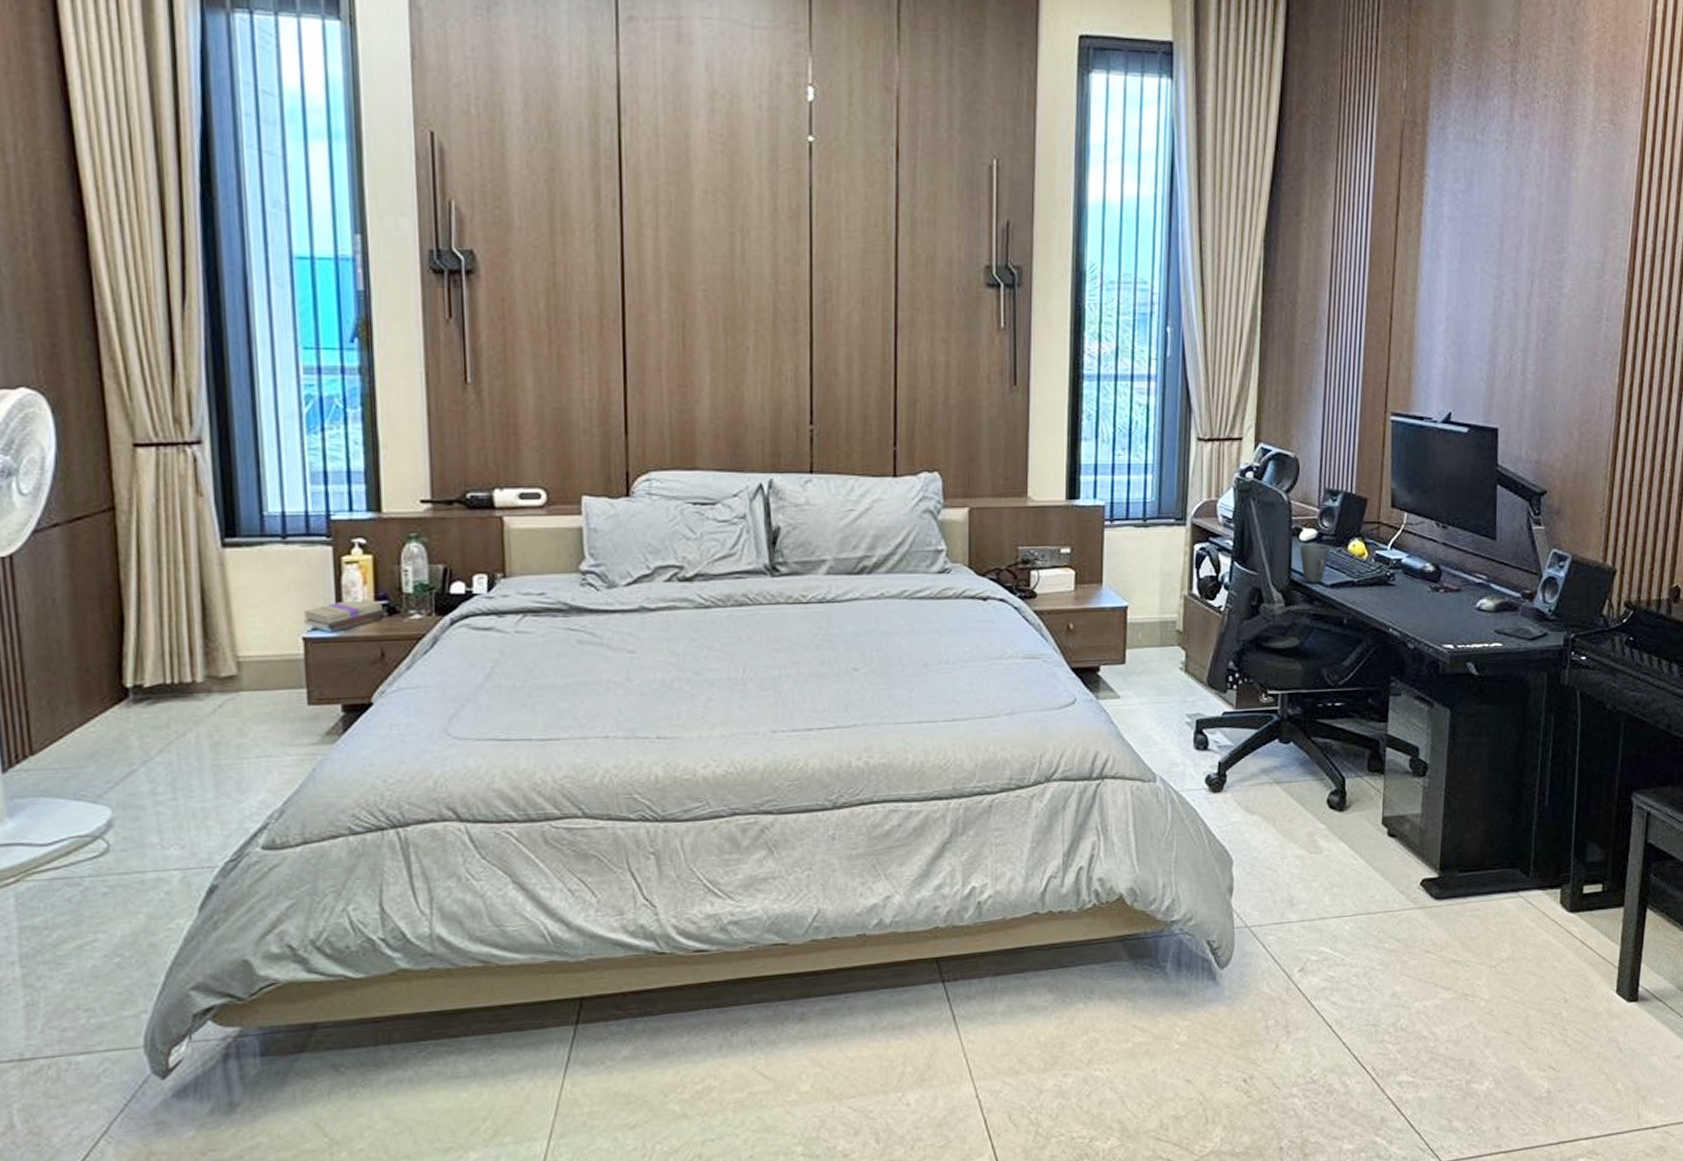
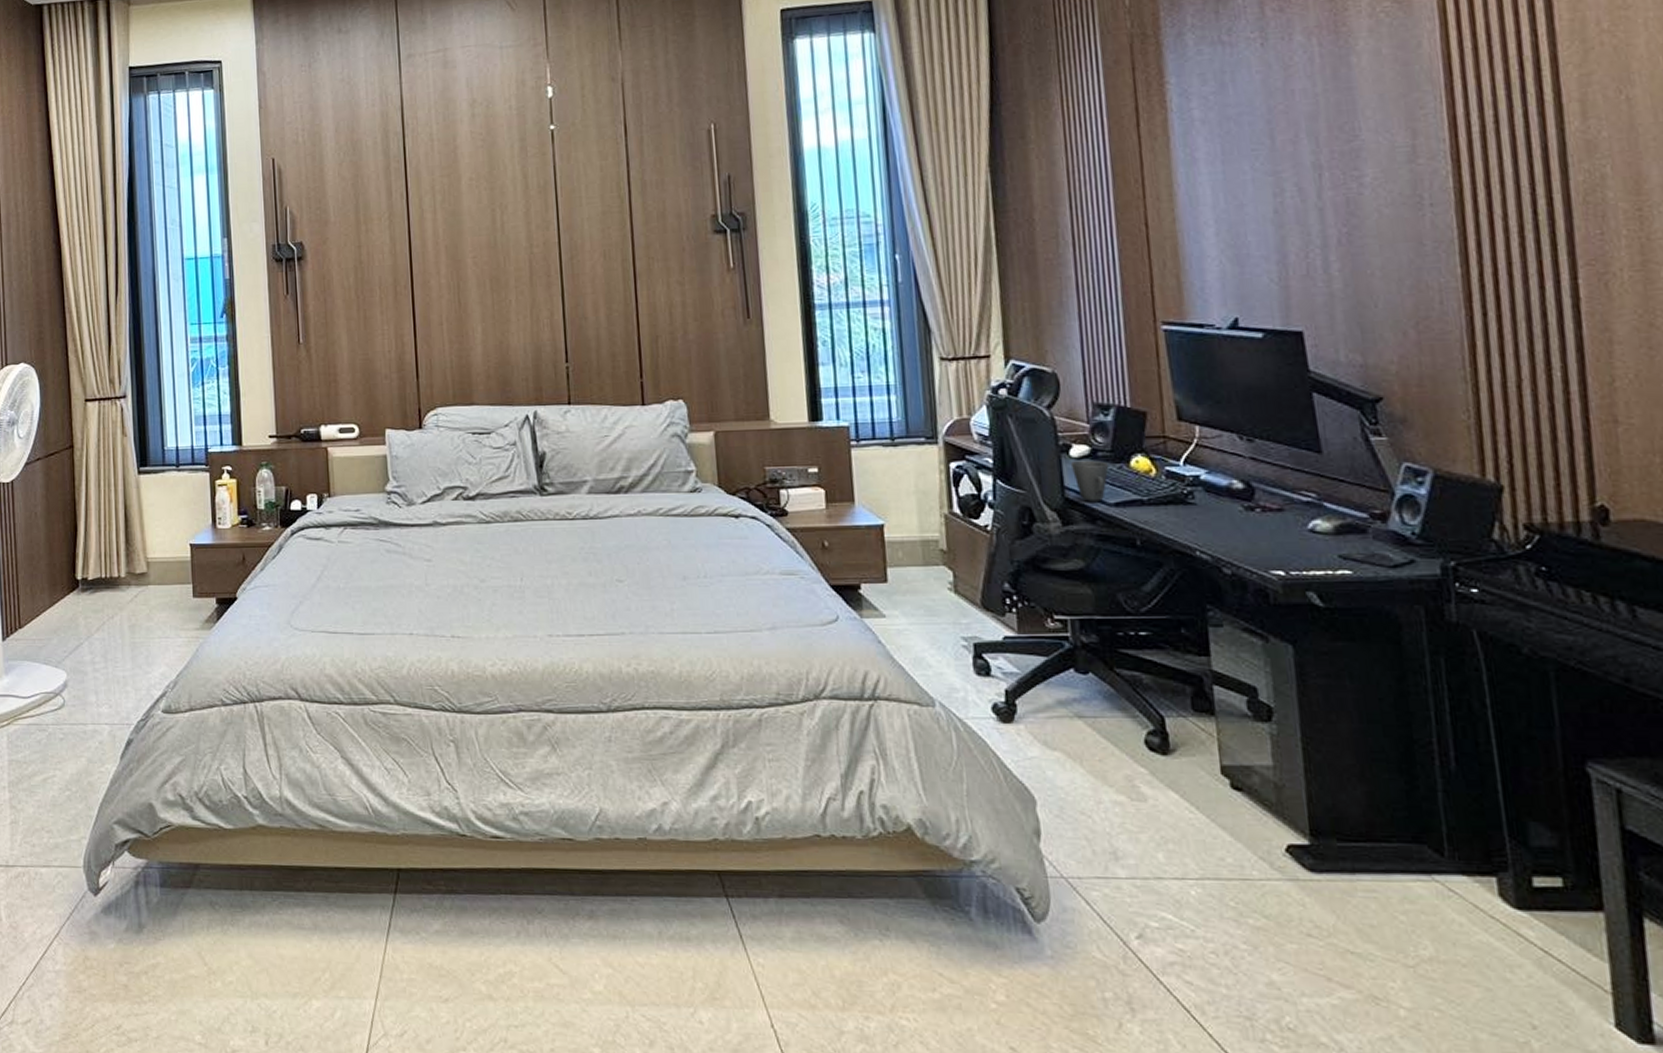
books: present [303,597,388,633] -> none [190,512,247,541]

